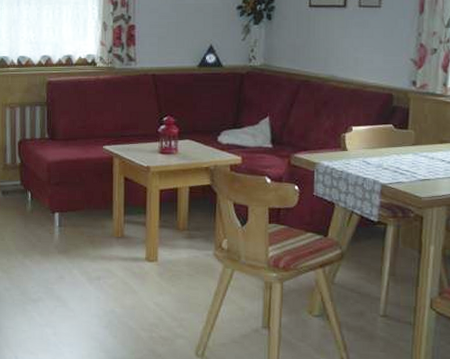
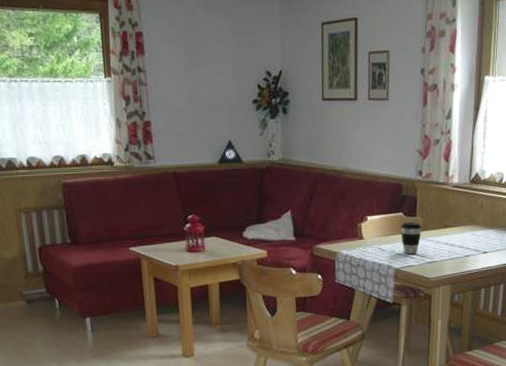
coffee cup: none [389,134,415,170] -> present [401,221,422,255]

